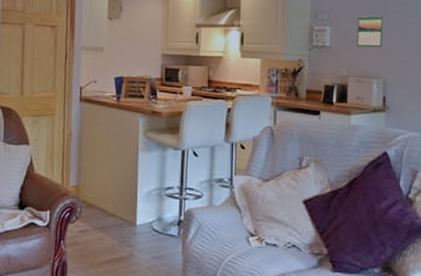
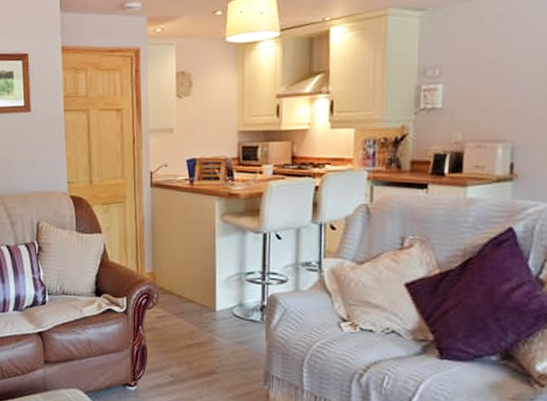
calendar: present [357,15,384,48] -> none [477,65,515,106]

